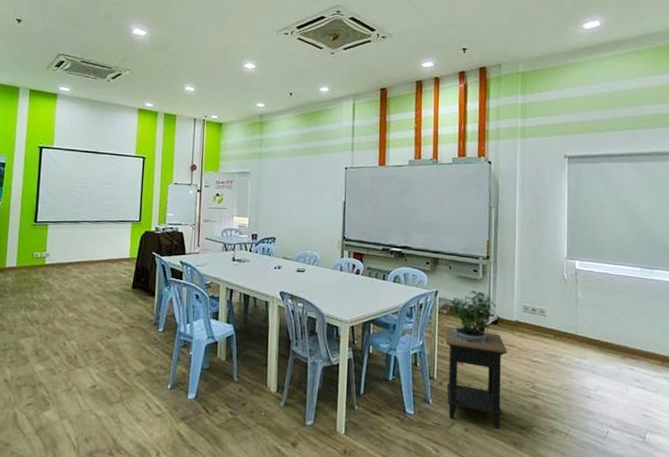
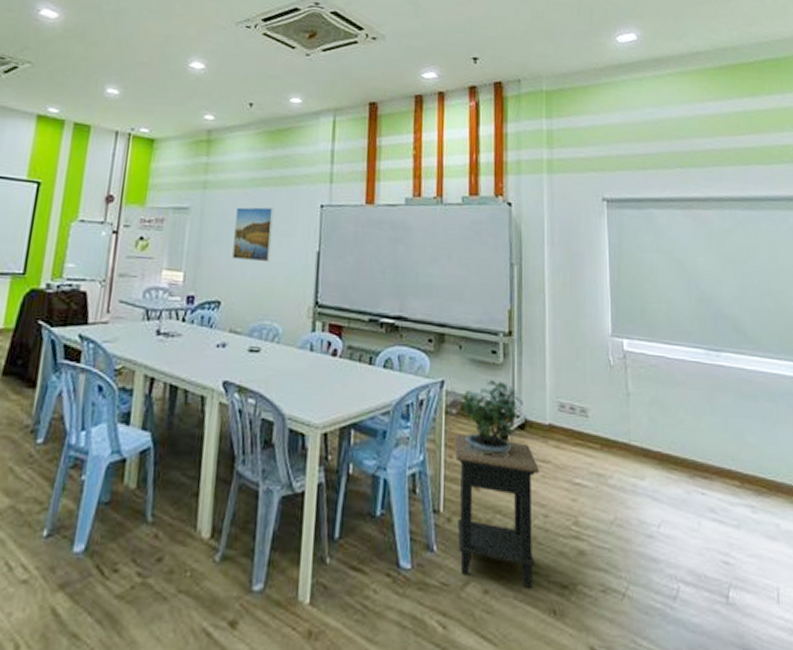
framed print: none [282,170,311,210] -> present [232,207,274,263]

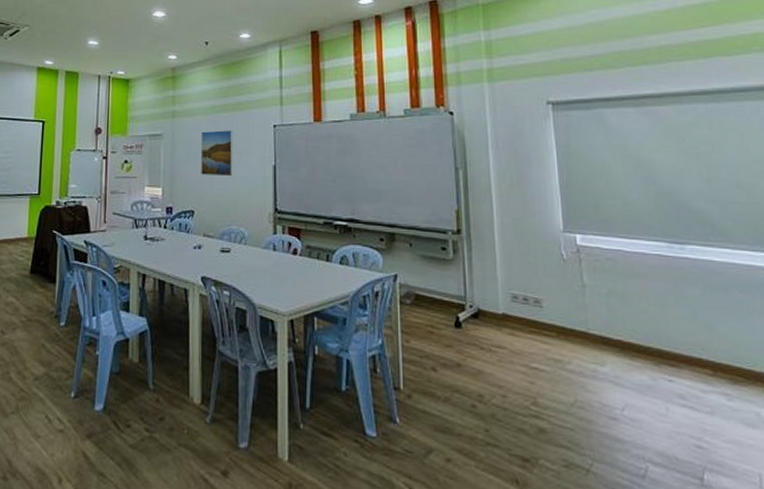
side table: present [454,433,539,588] -> none [410,321,495,460]
potted plant: present [460,378,523,459] -> none [413,272,476,345]

